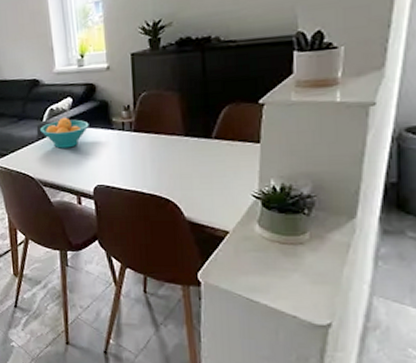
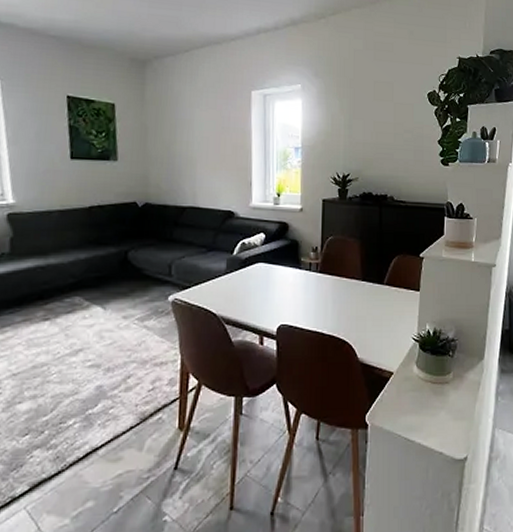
fruit bowl: present [40,117,89,149] -> none [229,252,279,284]

